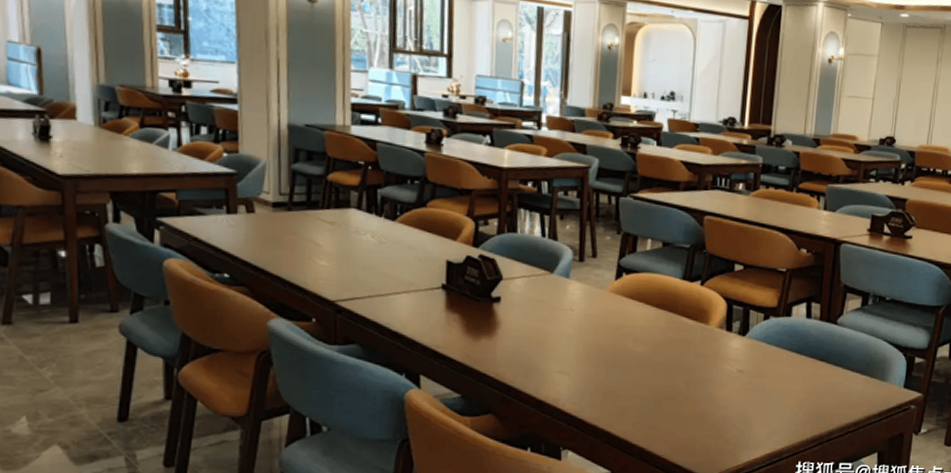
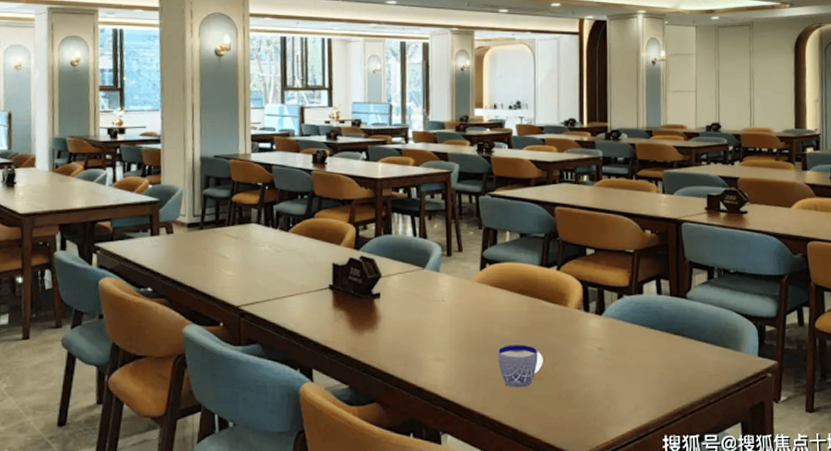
cup: none [628,361,678,406] -> present [497,345,543,388]

